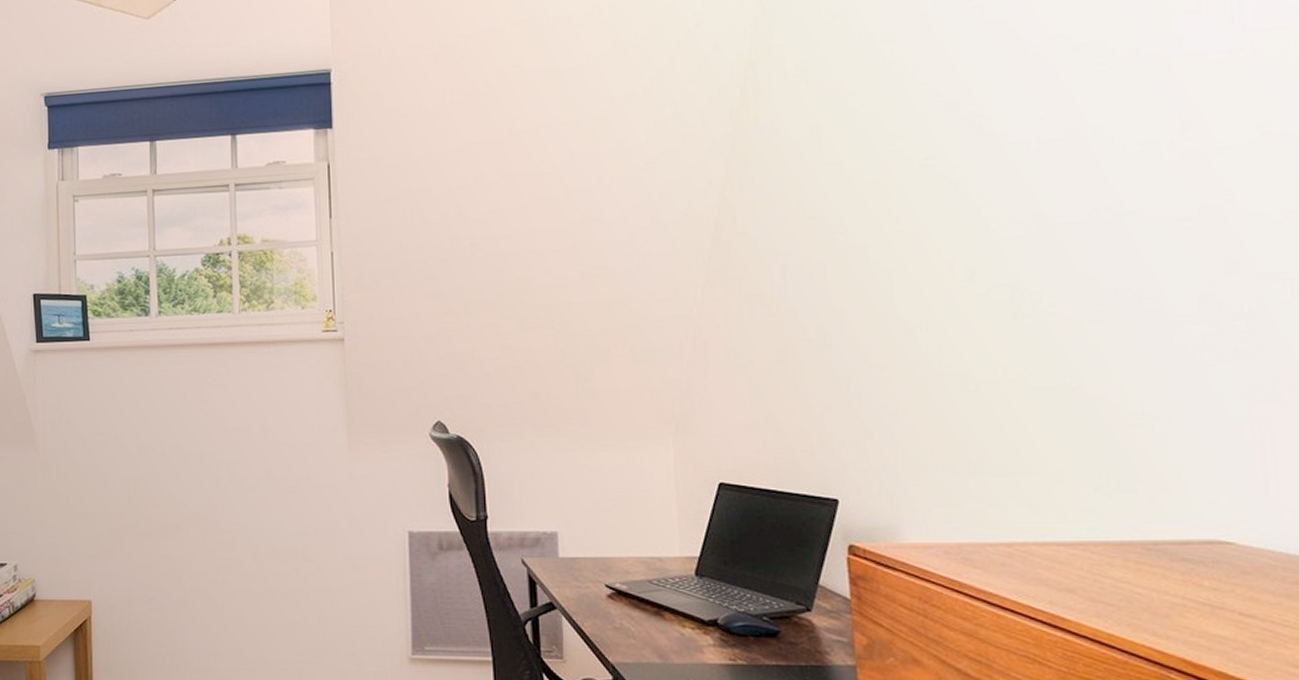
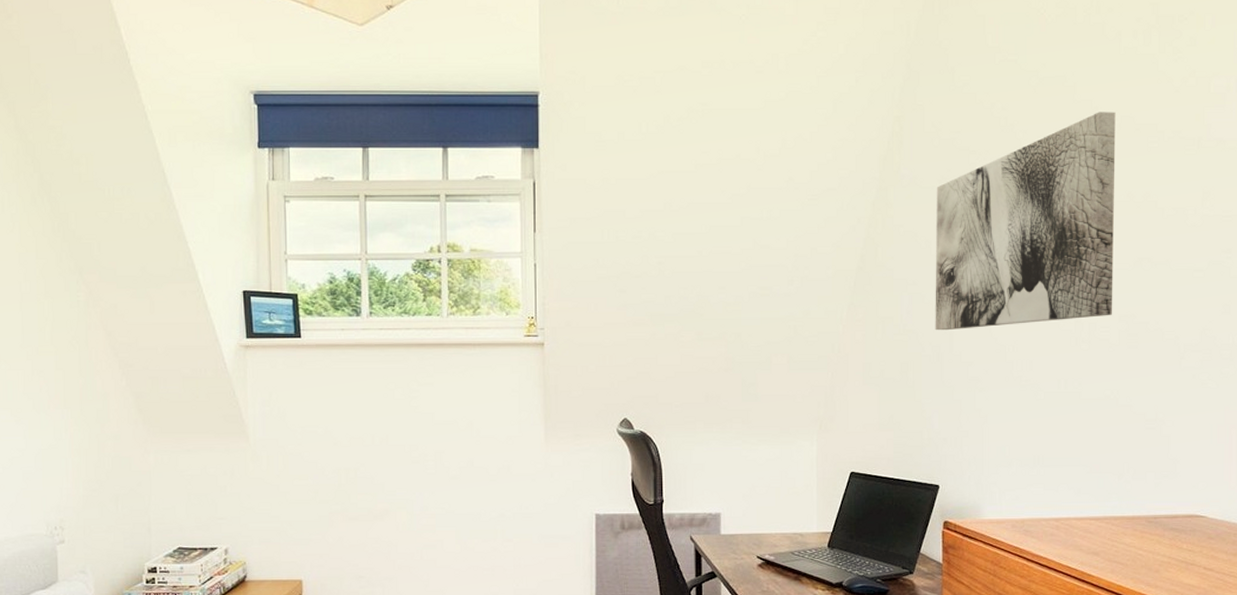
wall art: none [806,31,1063,309] -> present [935,112,1116,331]

